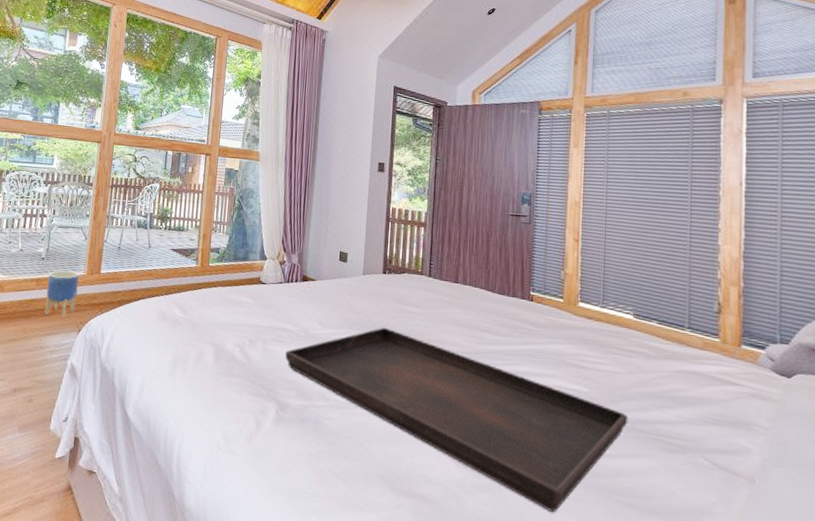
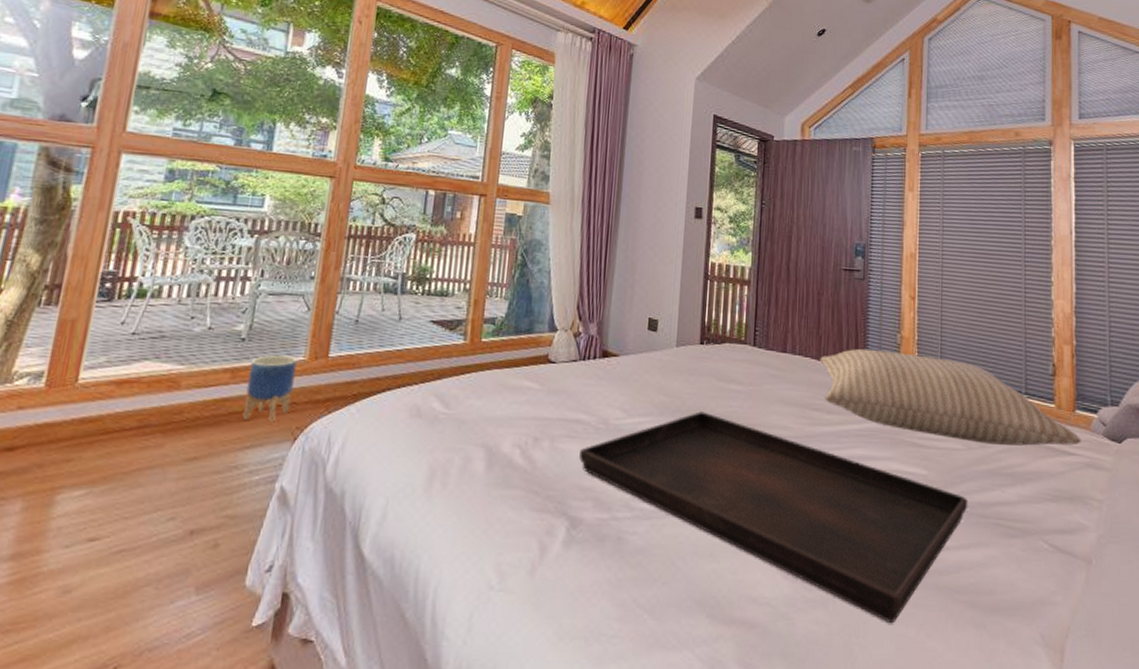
pillow: none [488,282,747,377] -> present [820,348,1081,446]

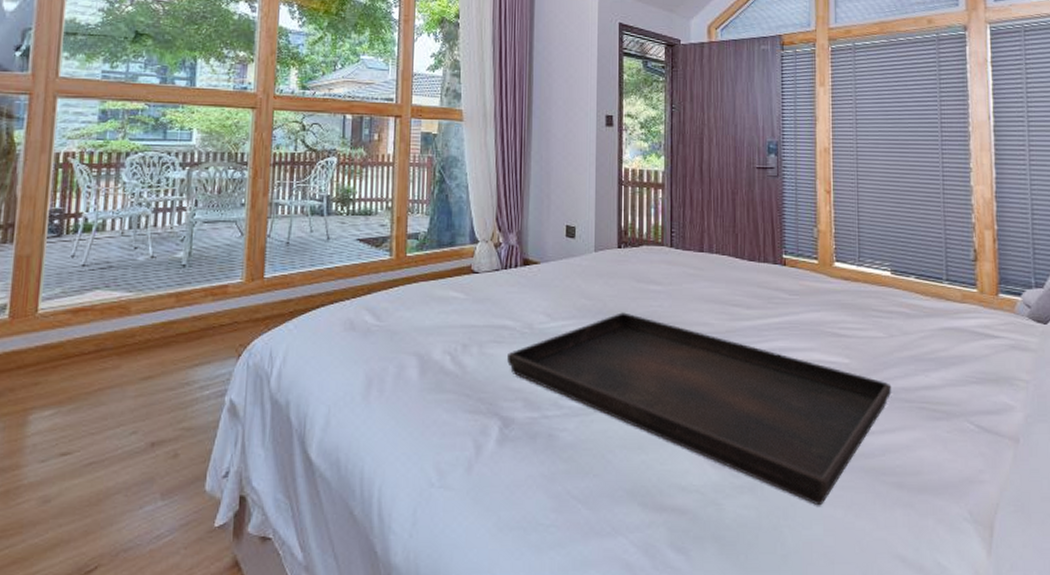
planter: present [242,354,297,422] -> none [189,278,235,341]
pillow: present [820,348,1081,446] -> none [737,244,1005,331]

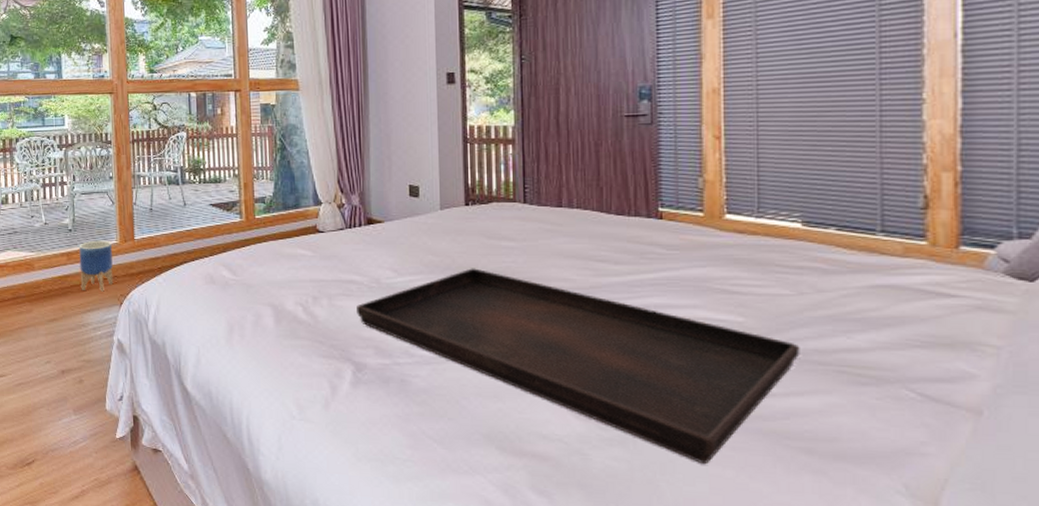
planter: none [189,278,235,341] -> present [79,240,113,292]

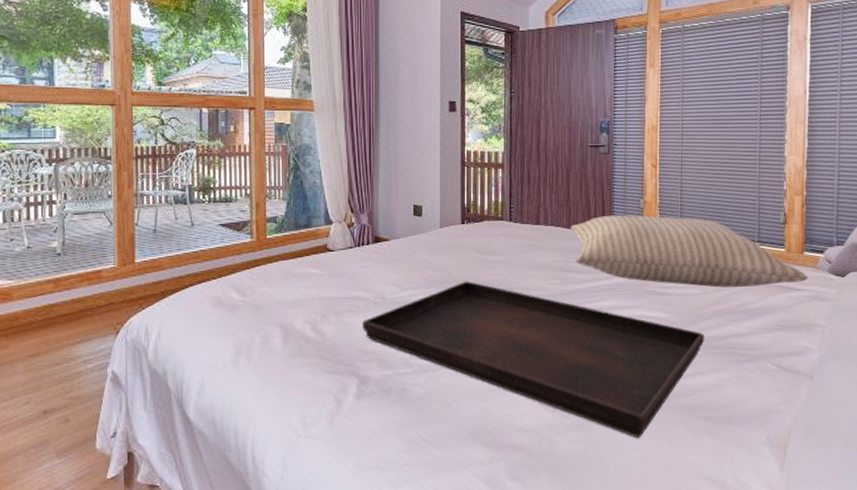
planter: present [79,240,113,292] -> none [69,264,109,321]
pillow: none [602,196,968,289] -> present [570,215,808,288]

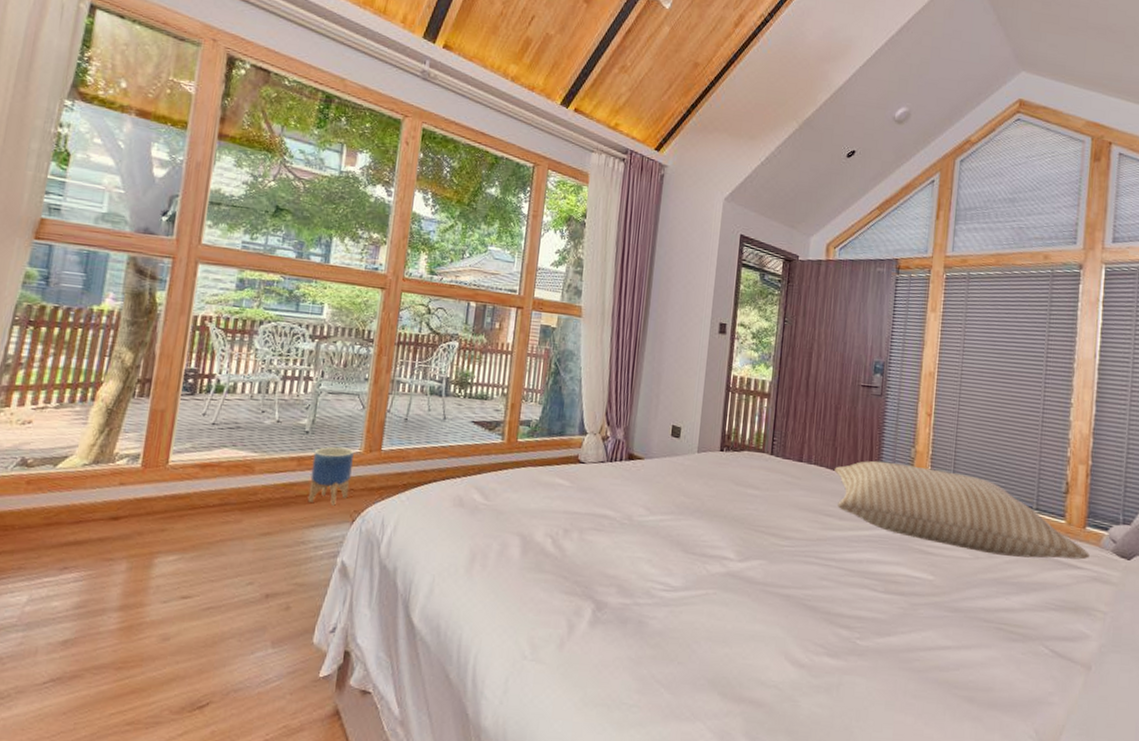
planter: none [69,264,109,321] -> present [307,446,354,506]
serving tray: present [363,281,705,438] -> none [605,512,972,712]

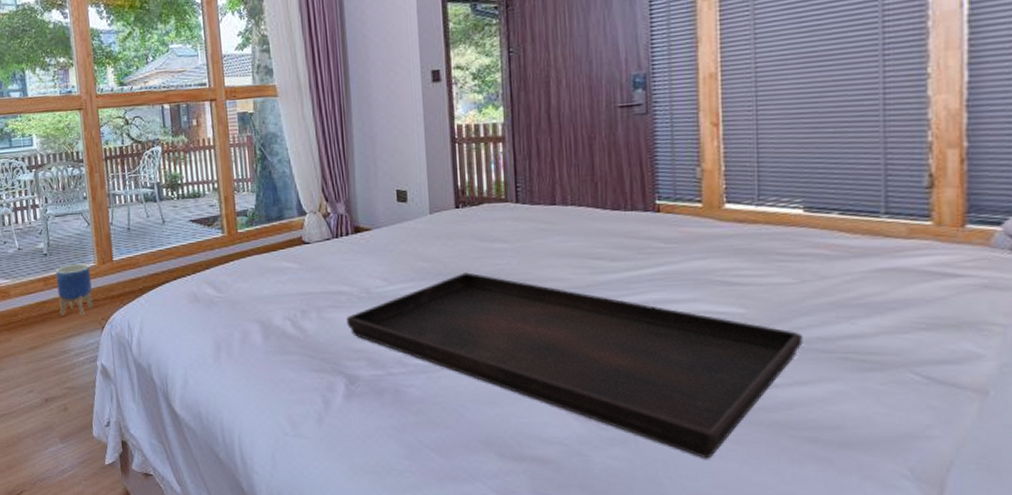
serving tray: none [605,512,972,712] -> present [347,272,803,459]
pillow: present [834,461,1090,560] -> none [597,187,974,275]

